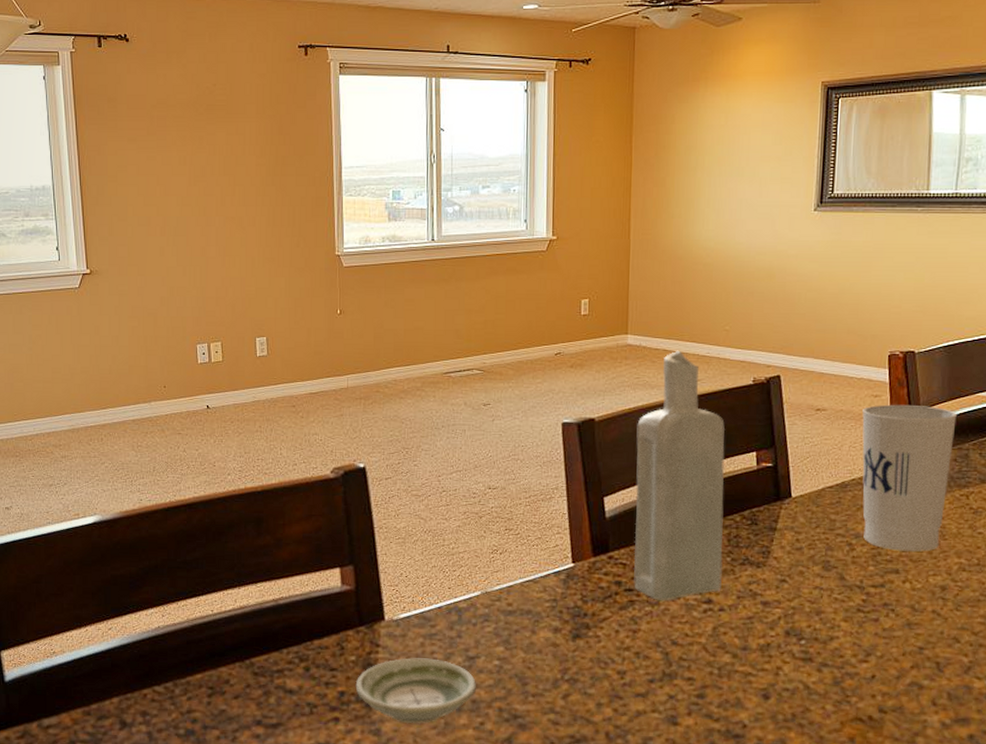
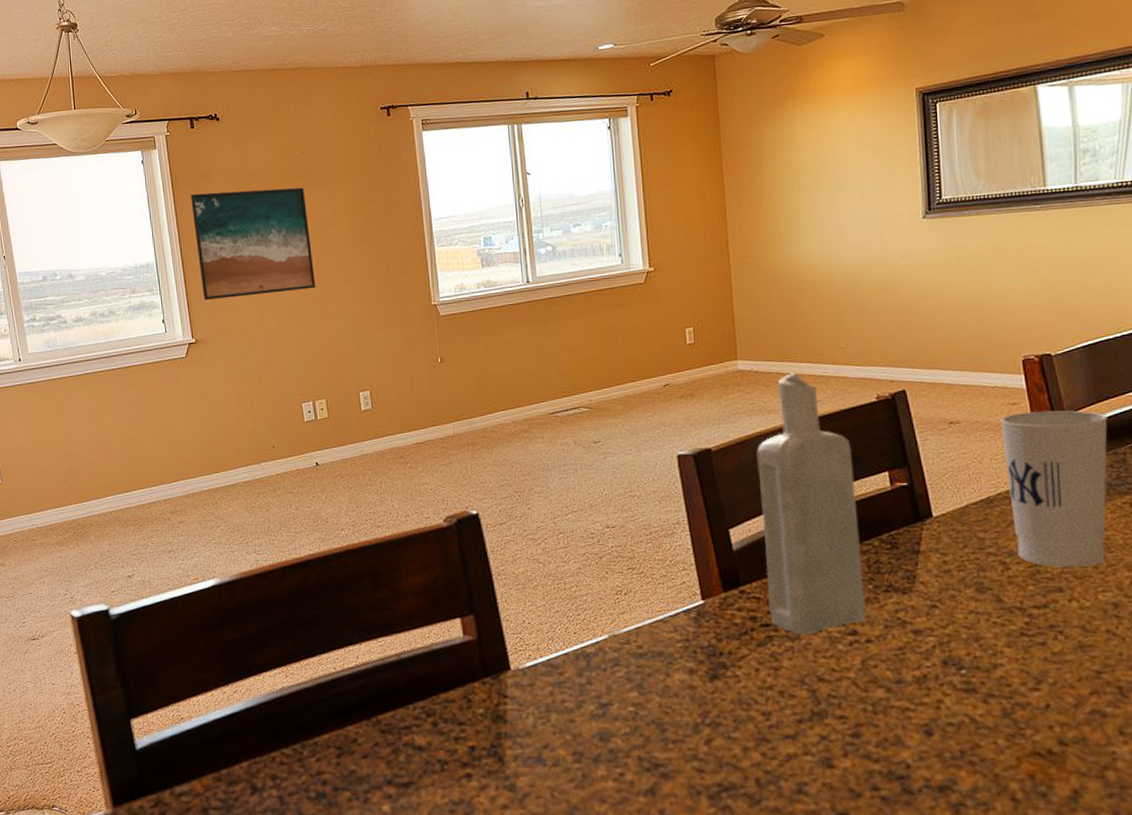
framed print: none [94,118,218,230] -> present [191,187,315,300]
saucer: present [355,658,476,724] -> none [485,707,612,778]

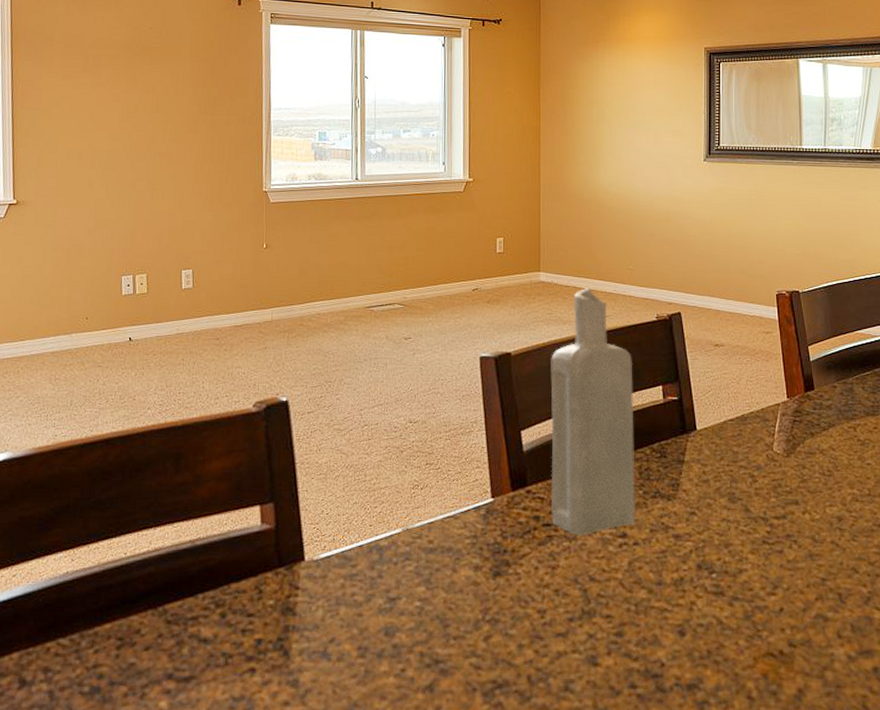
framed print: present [191,187,315,300] -> none [29,54,150,163]
cup: present [999,410,1109,568] -> none [755,340,841,483]

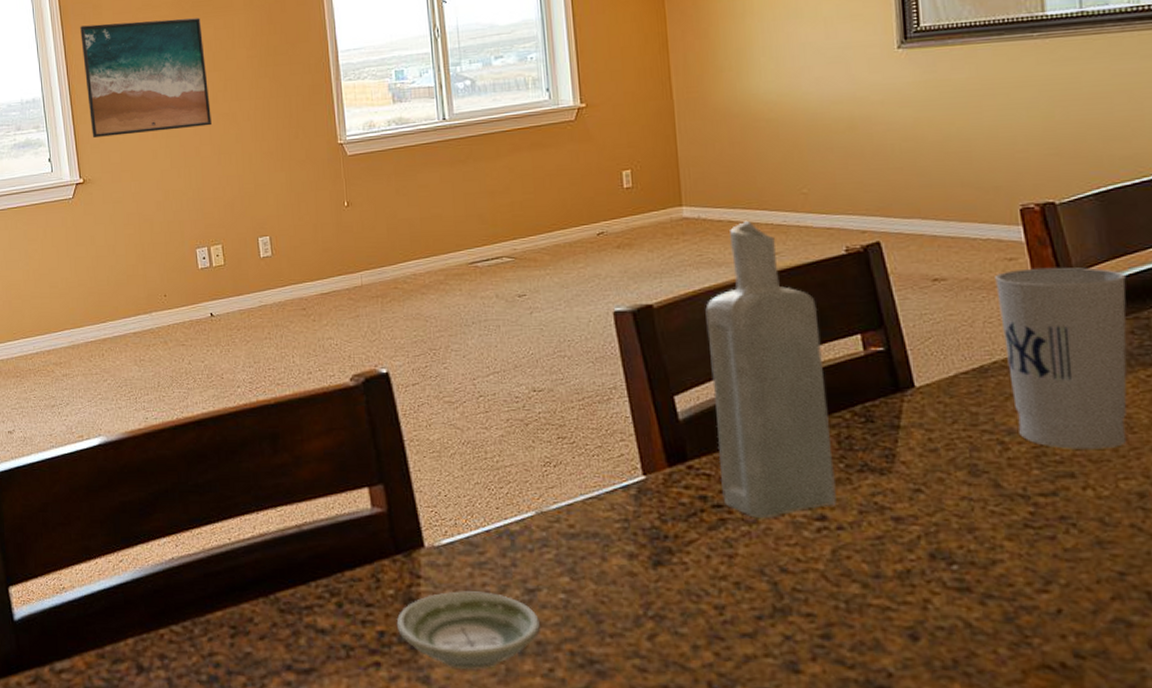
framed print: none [29,54,150,163] -> present [80,17,212,138]
saucer: none [273,600,397,673] -> present [396,591,540,670]
cup: none [755,340,841,483] -> present [993,267,1127,449]

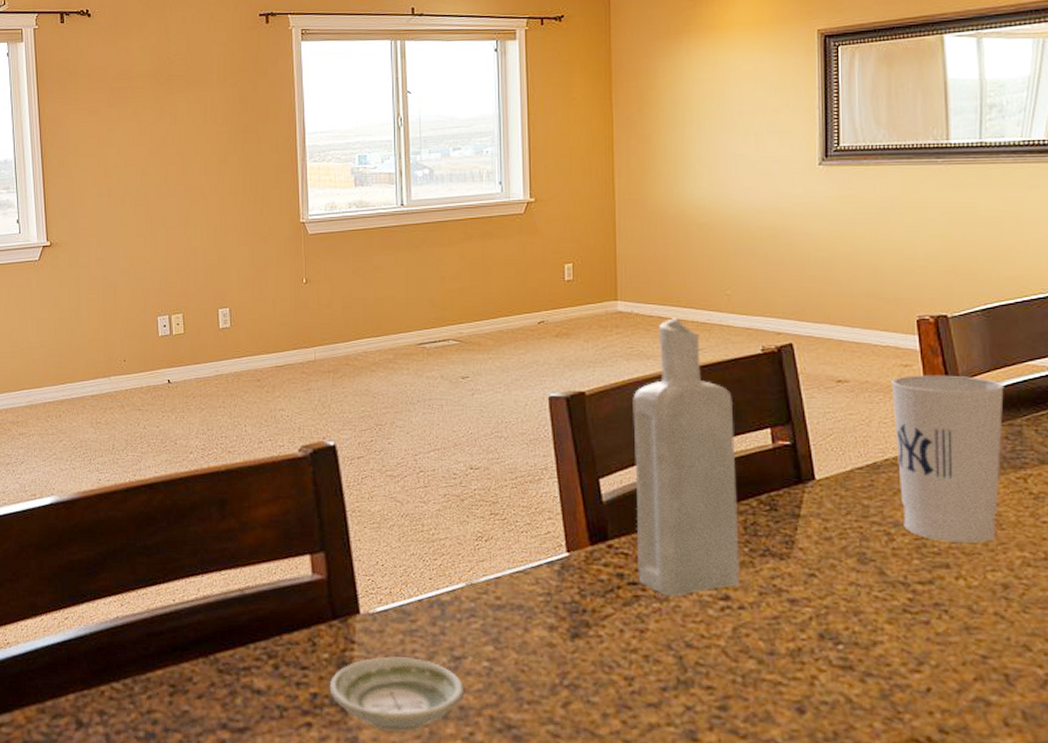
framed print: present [80,17,212,138] -> none [56,90,179,202]

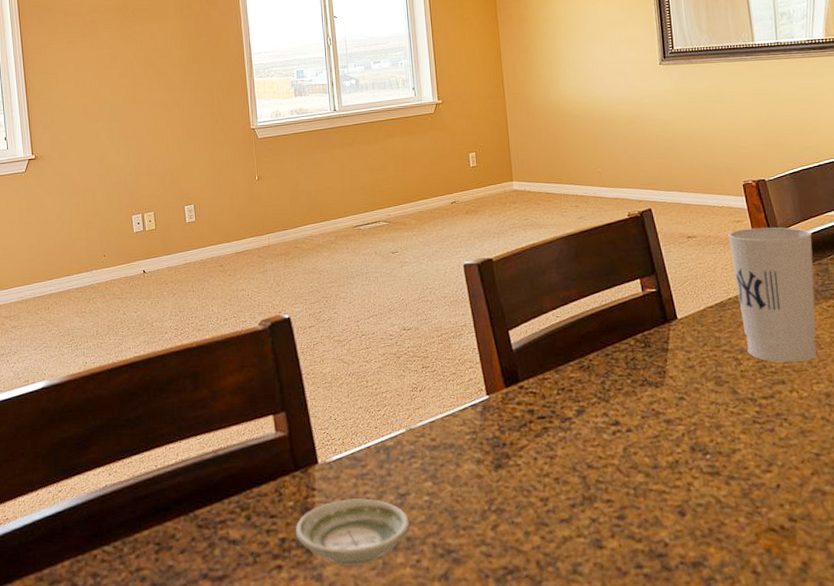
bottle: present [633,318,740,597] -> none [531,193,626,427]

